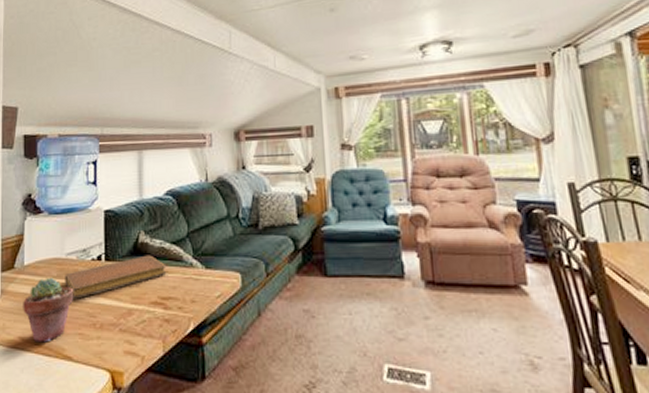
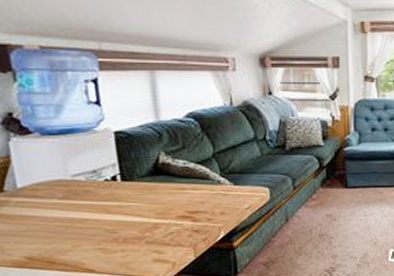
potted succulent: present [23,277,74,342] -> none [23,198,88,260]
notebook: present [65,255,167,299] -> none [73,174,193,218]

